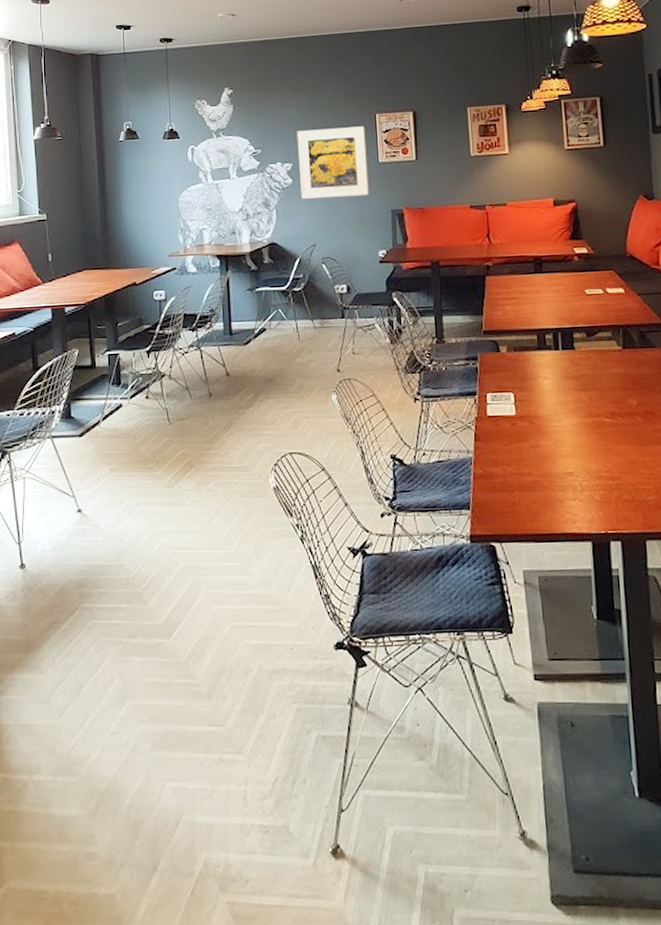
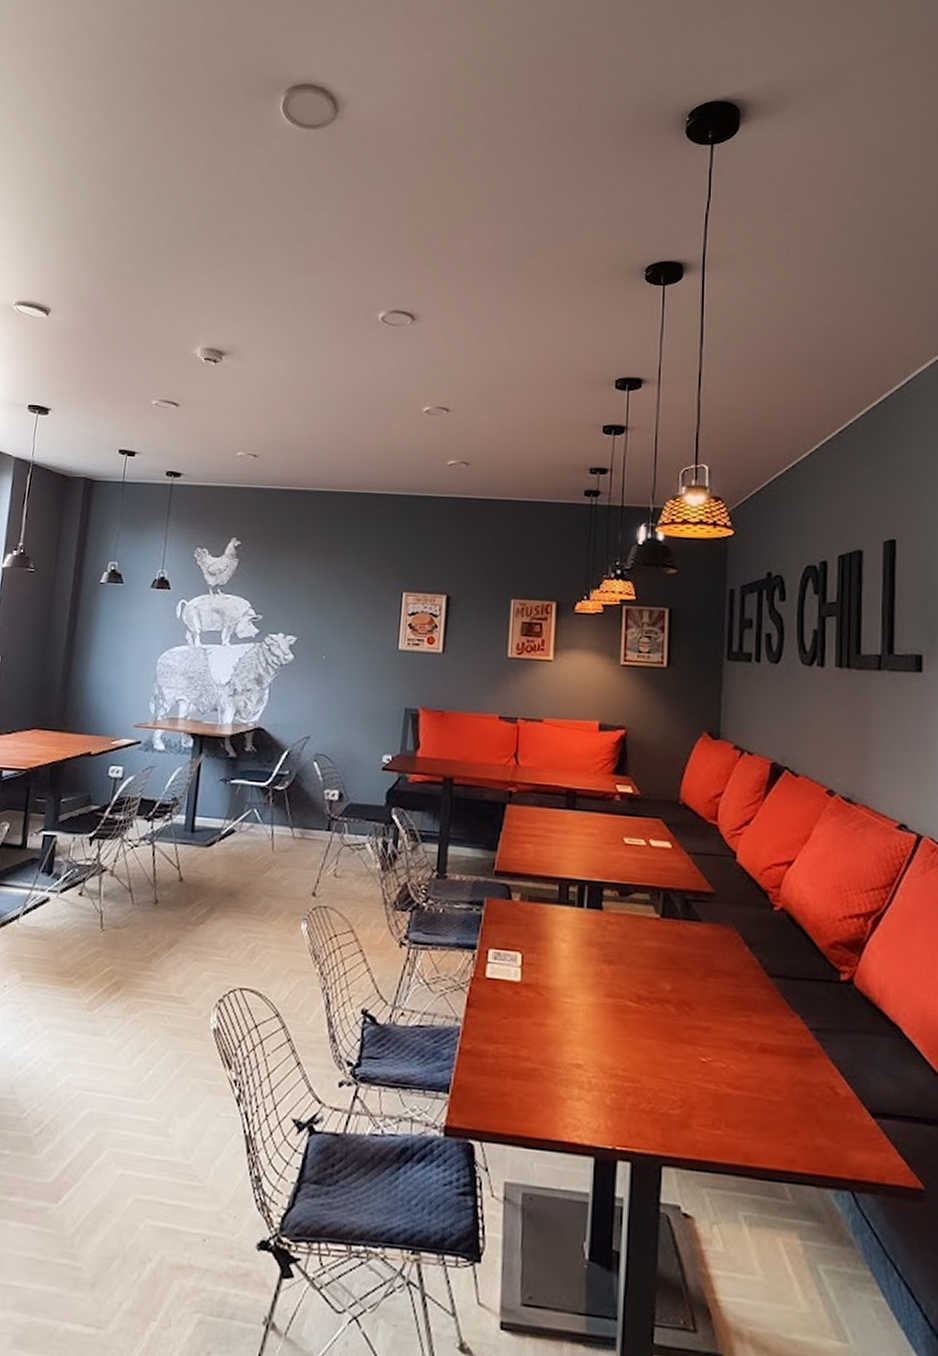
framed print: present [296,126,369,199] -> none [301,599,388,687]

